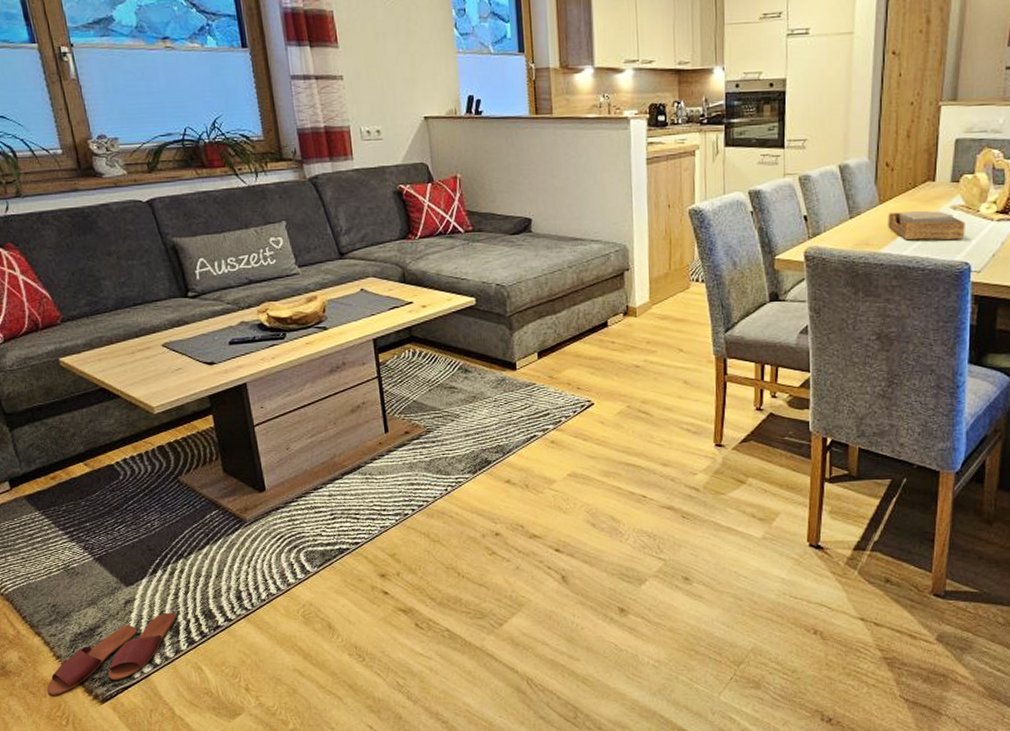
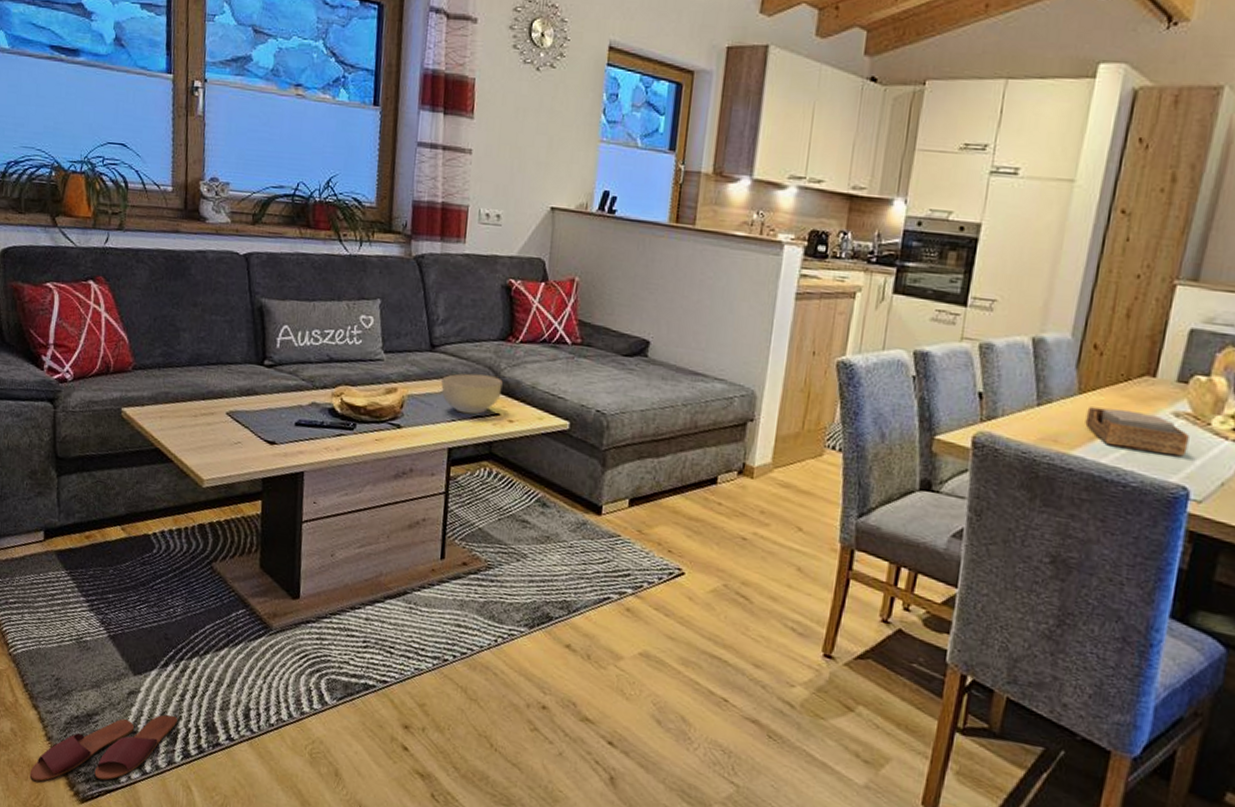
bowl: none [355,271,411,307] -> present [441,373,503,415]

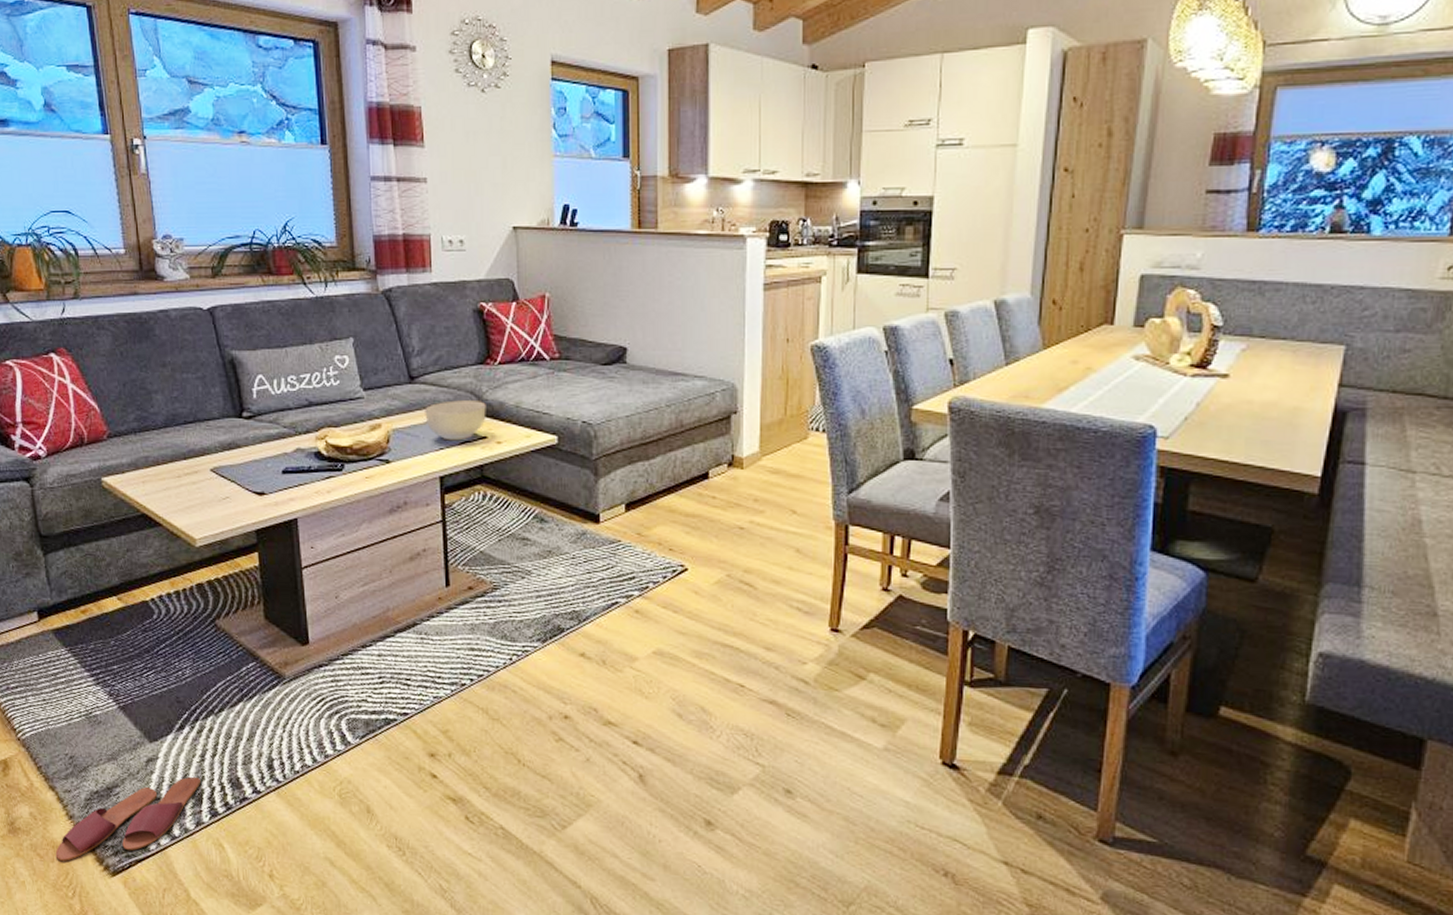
napkin holder: present [1085,407,1190,457] -> none [1052,359,1151,398]

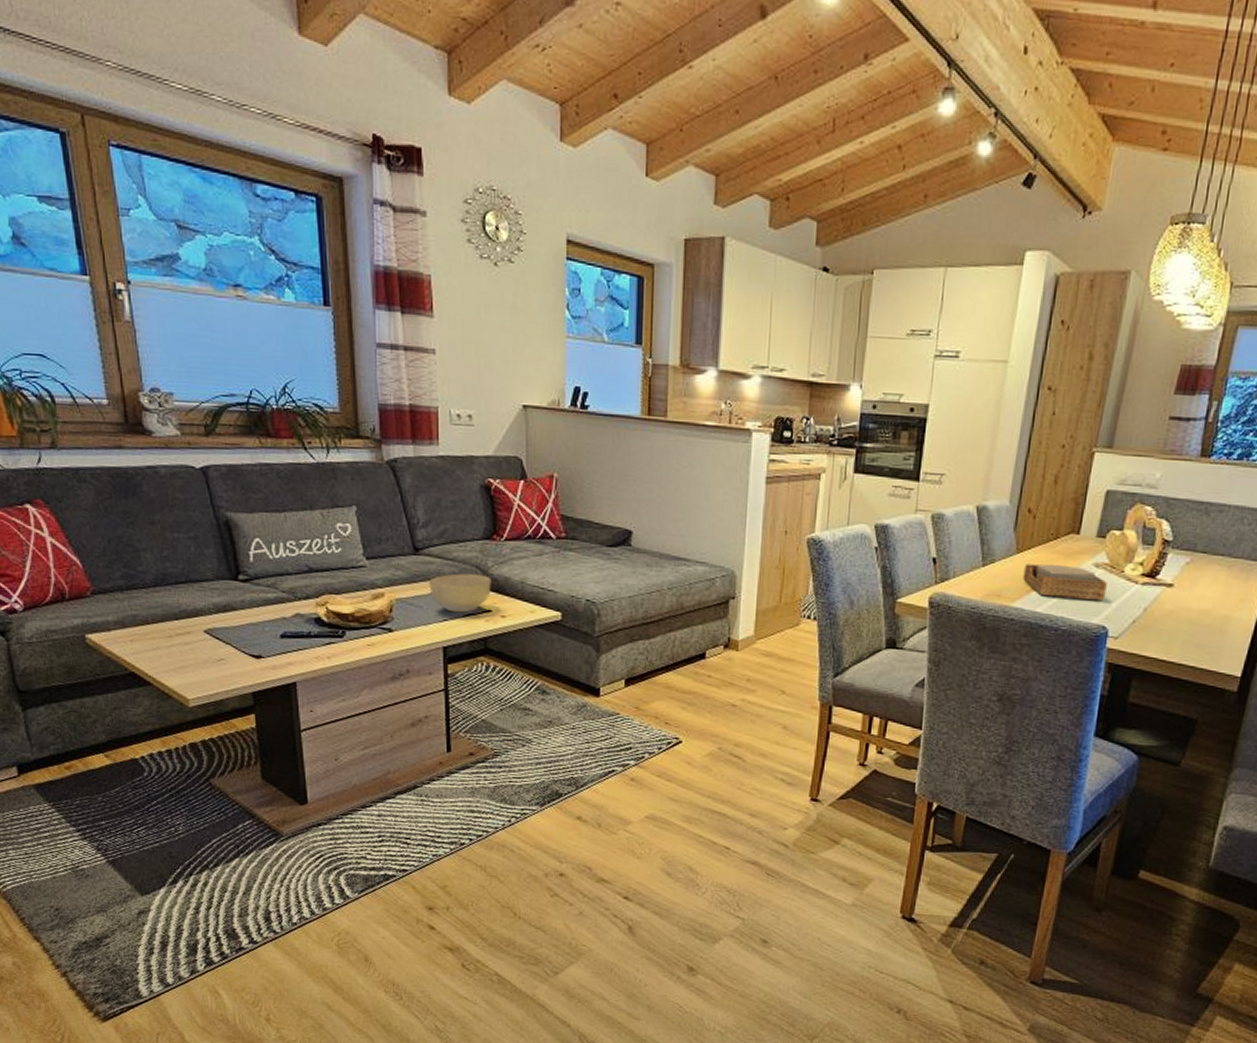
slippers: present [55,776,200,861] -> none [41,928,195,1008]
napkin holder: none [1052,359,1151,398] -> present [1023,564,1107,601]

